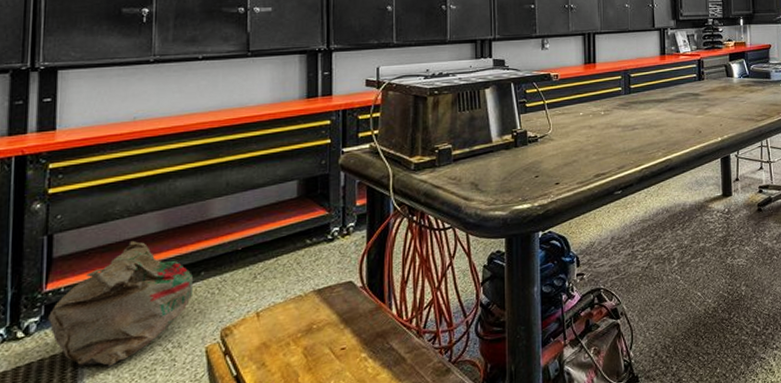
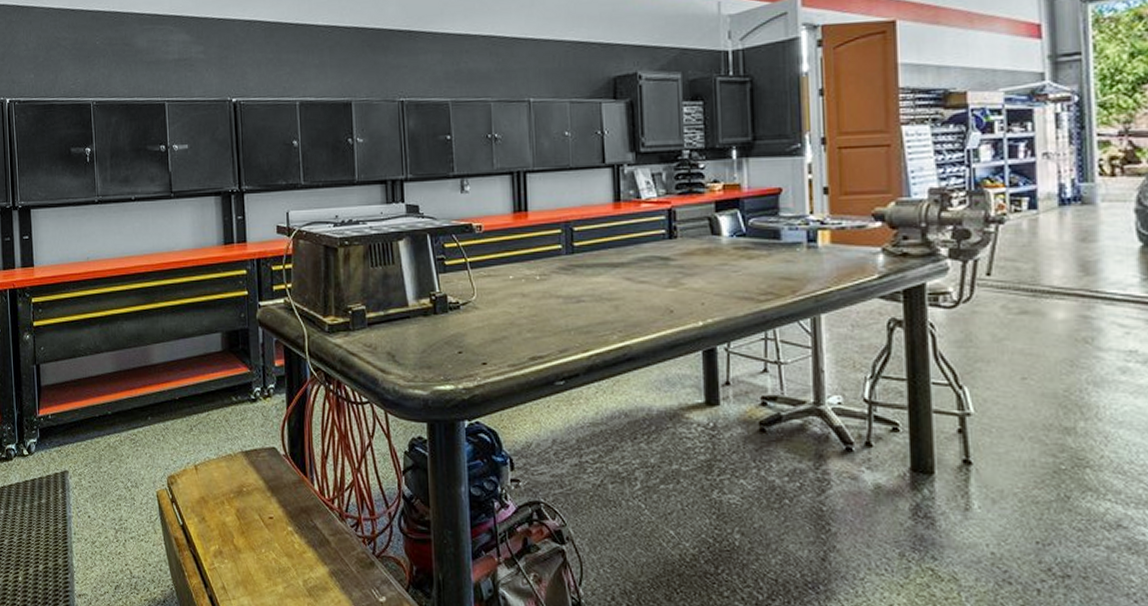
bag: present [48,240,194,368] -> none [43,378,144,496]

